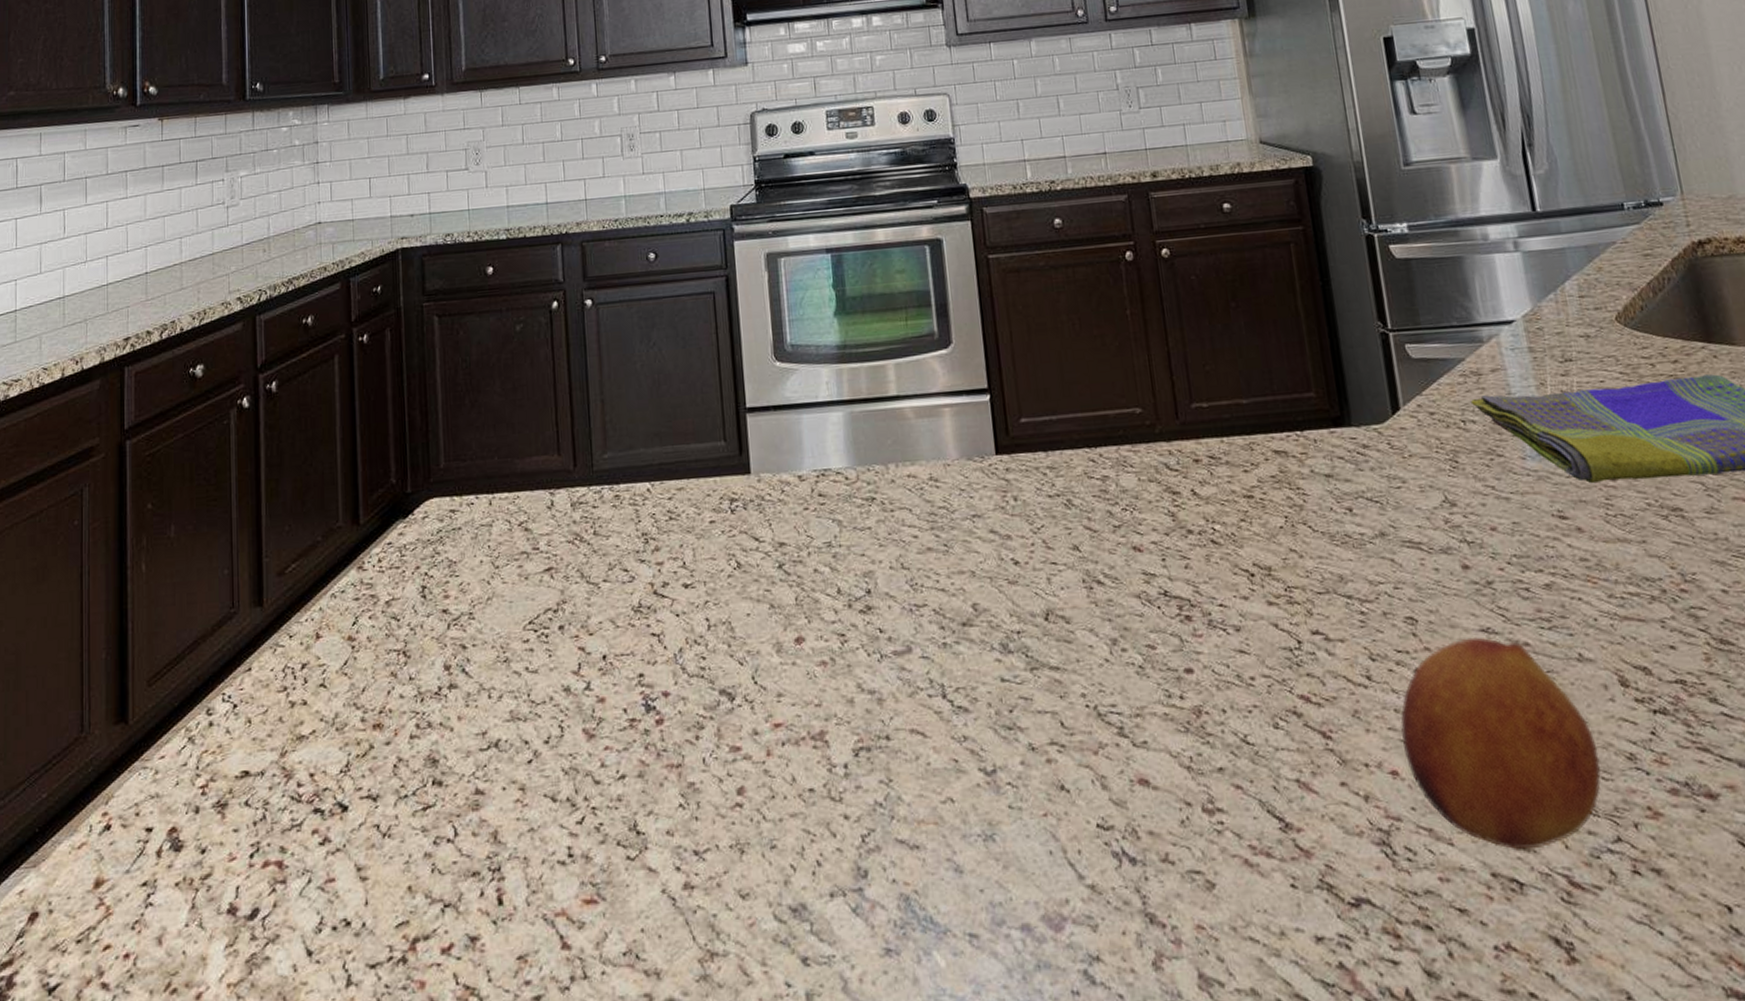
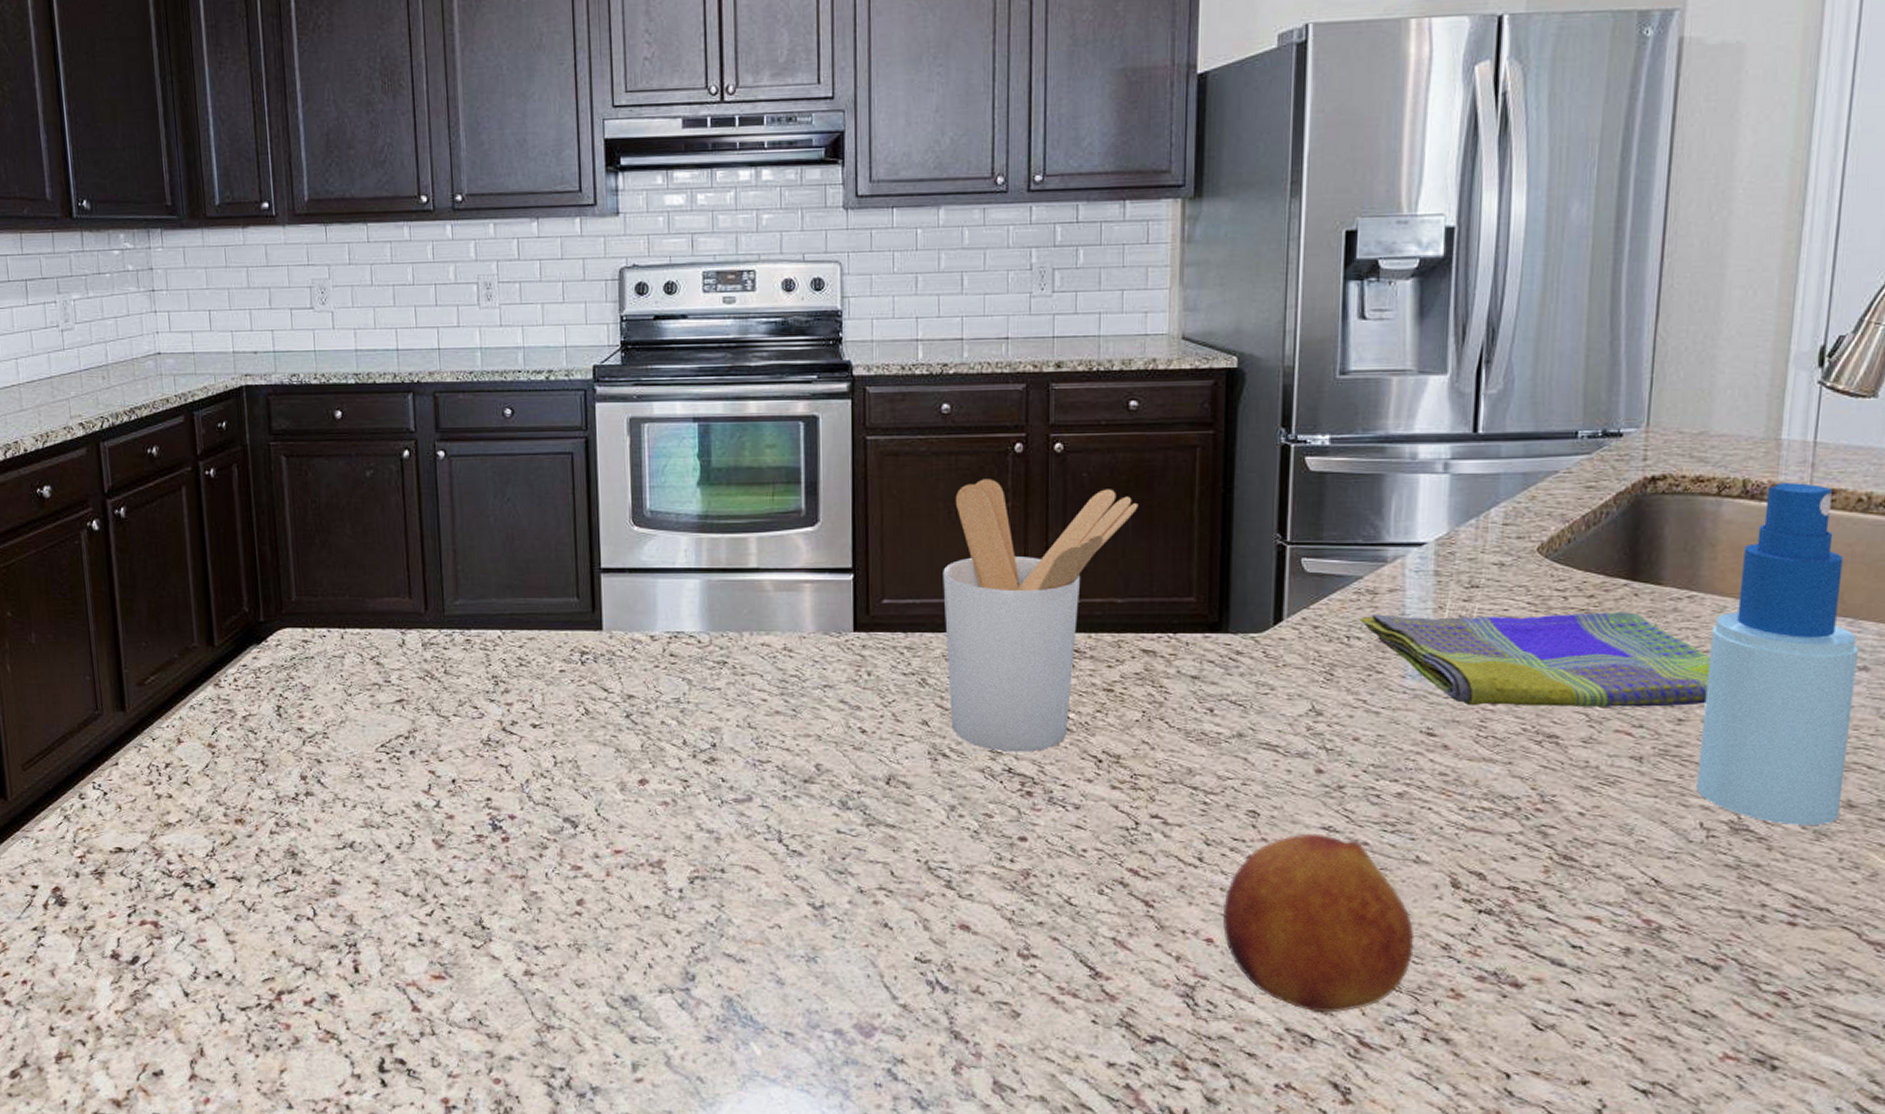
utensil holder: none [1074,288,1247,573] -> present [943,479,1138,752]

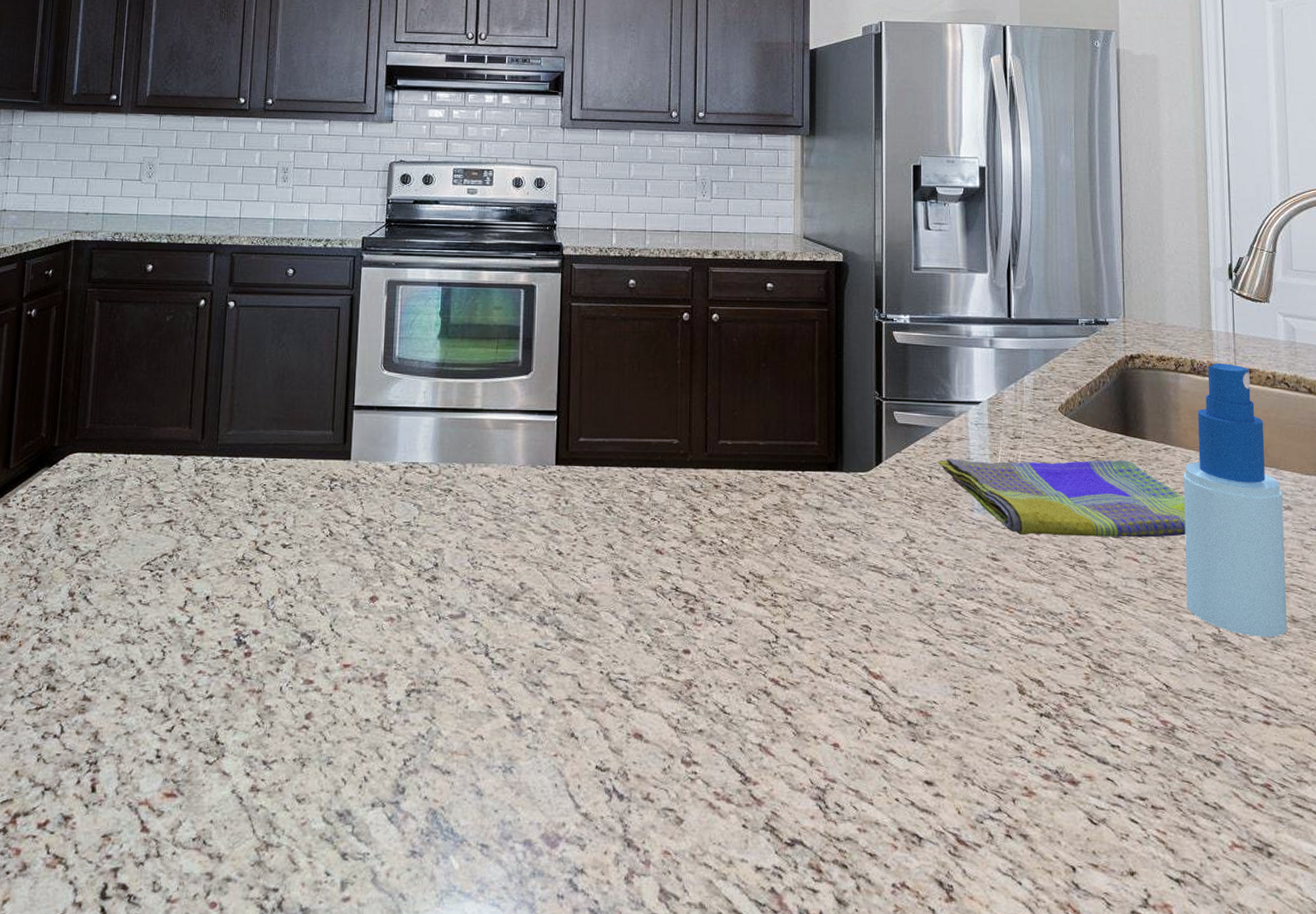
utensil holder: present [943,479,1138,752] -> none [627,340,774,573]
fruit: present [1223,833,1414,1013] -> none [846,645,994,812]

